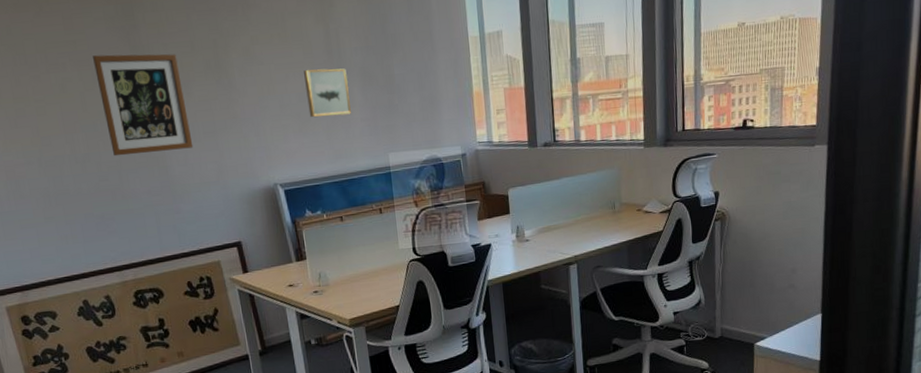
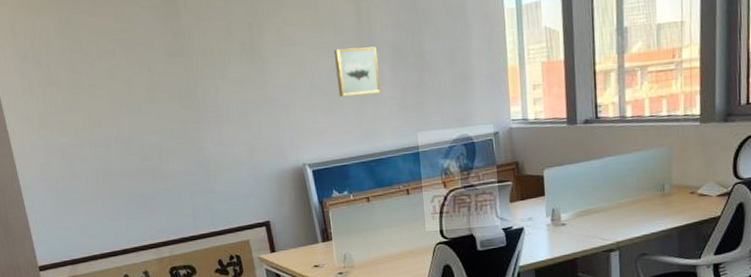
wall art: present [93,54,194,157] -> none [139,38,228,138]

